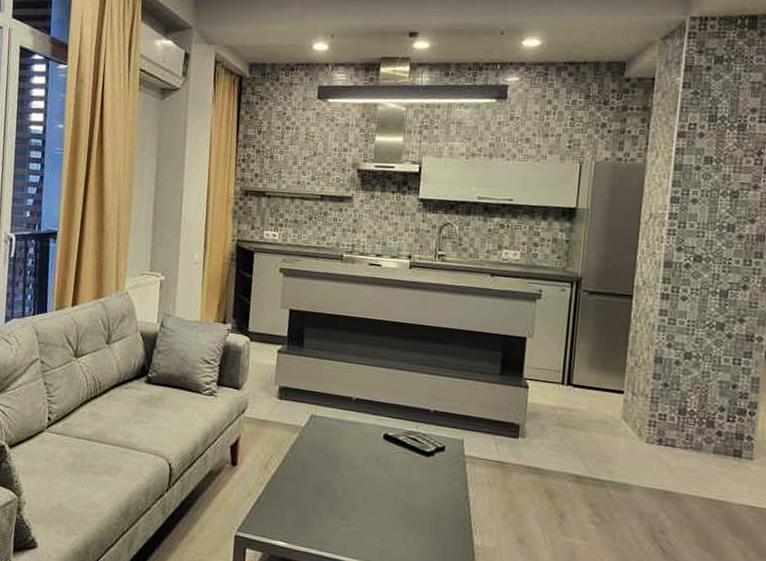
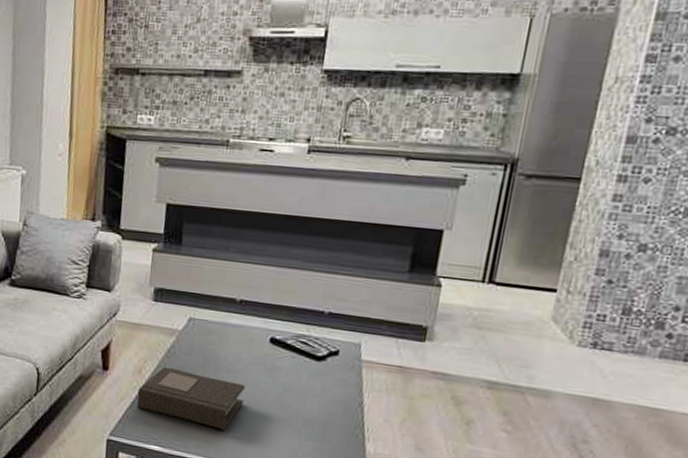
book: none [263,462,363,526] -> present [137,367,246,431]

